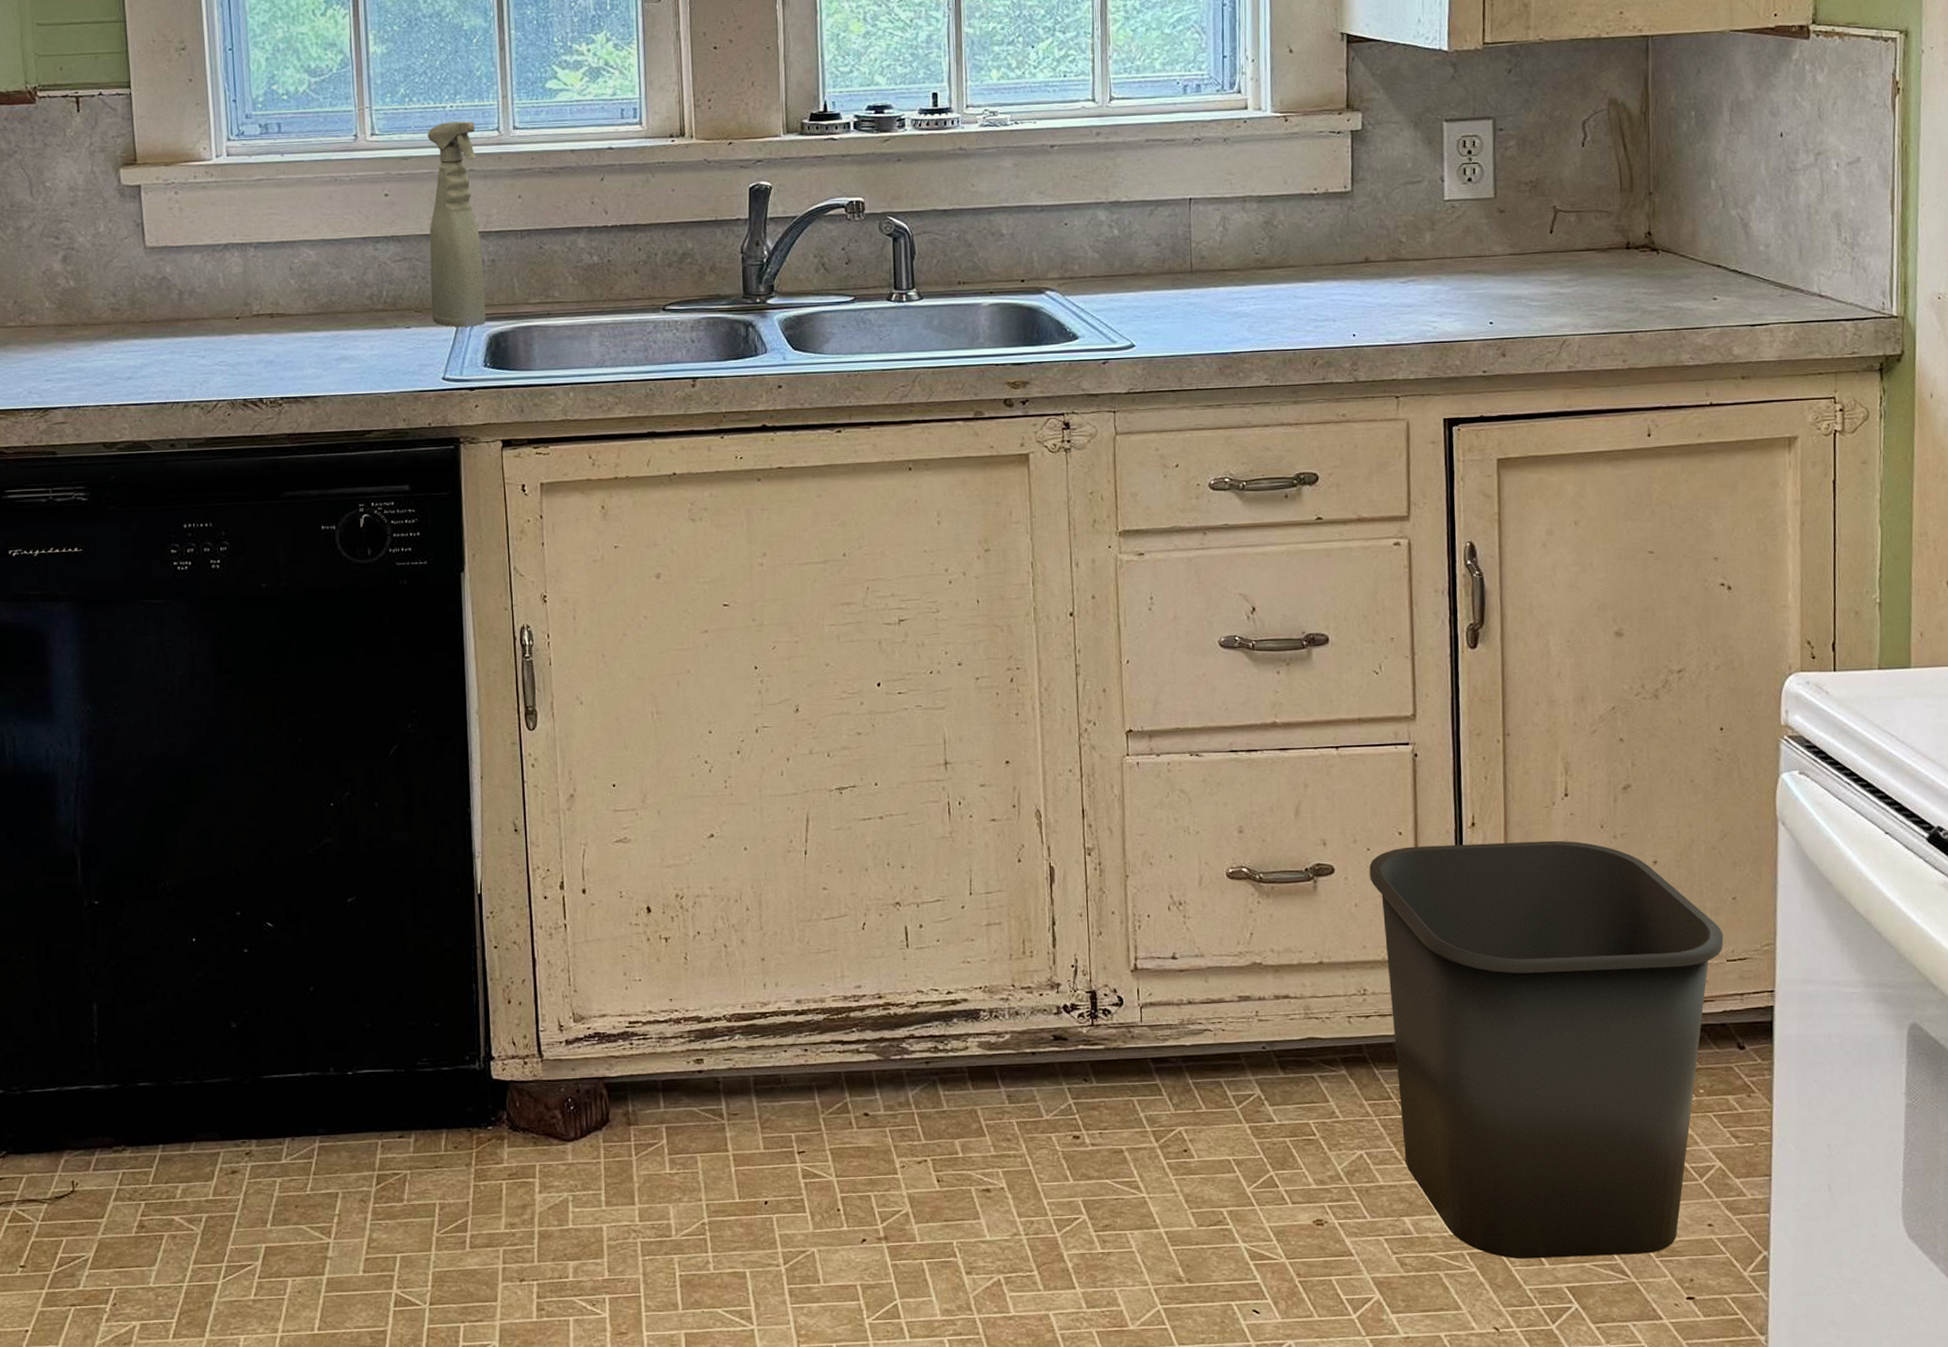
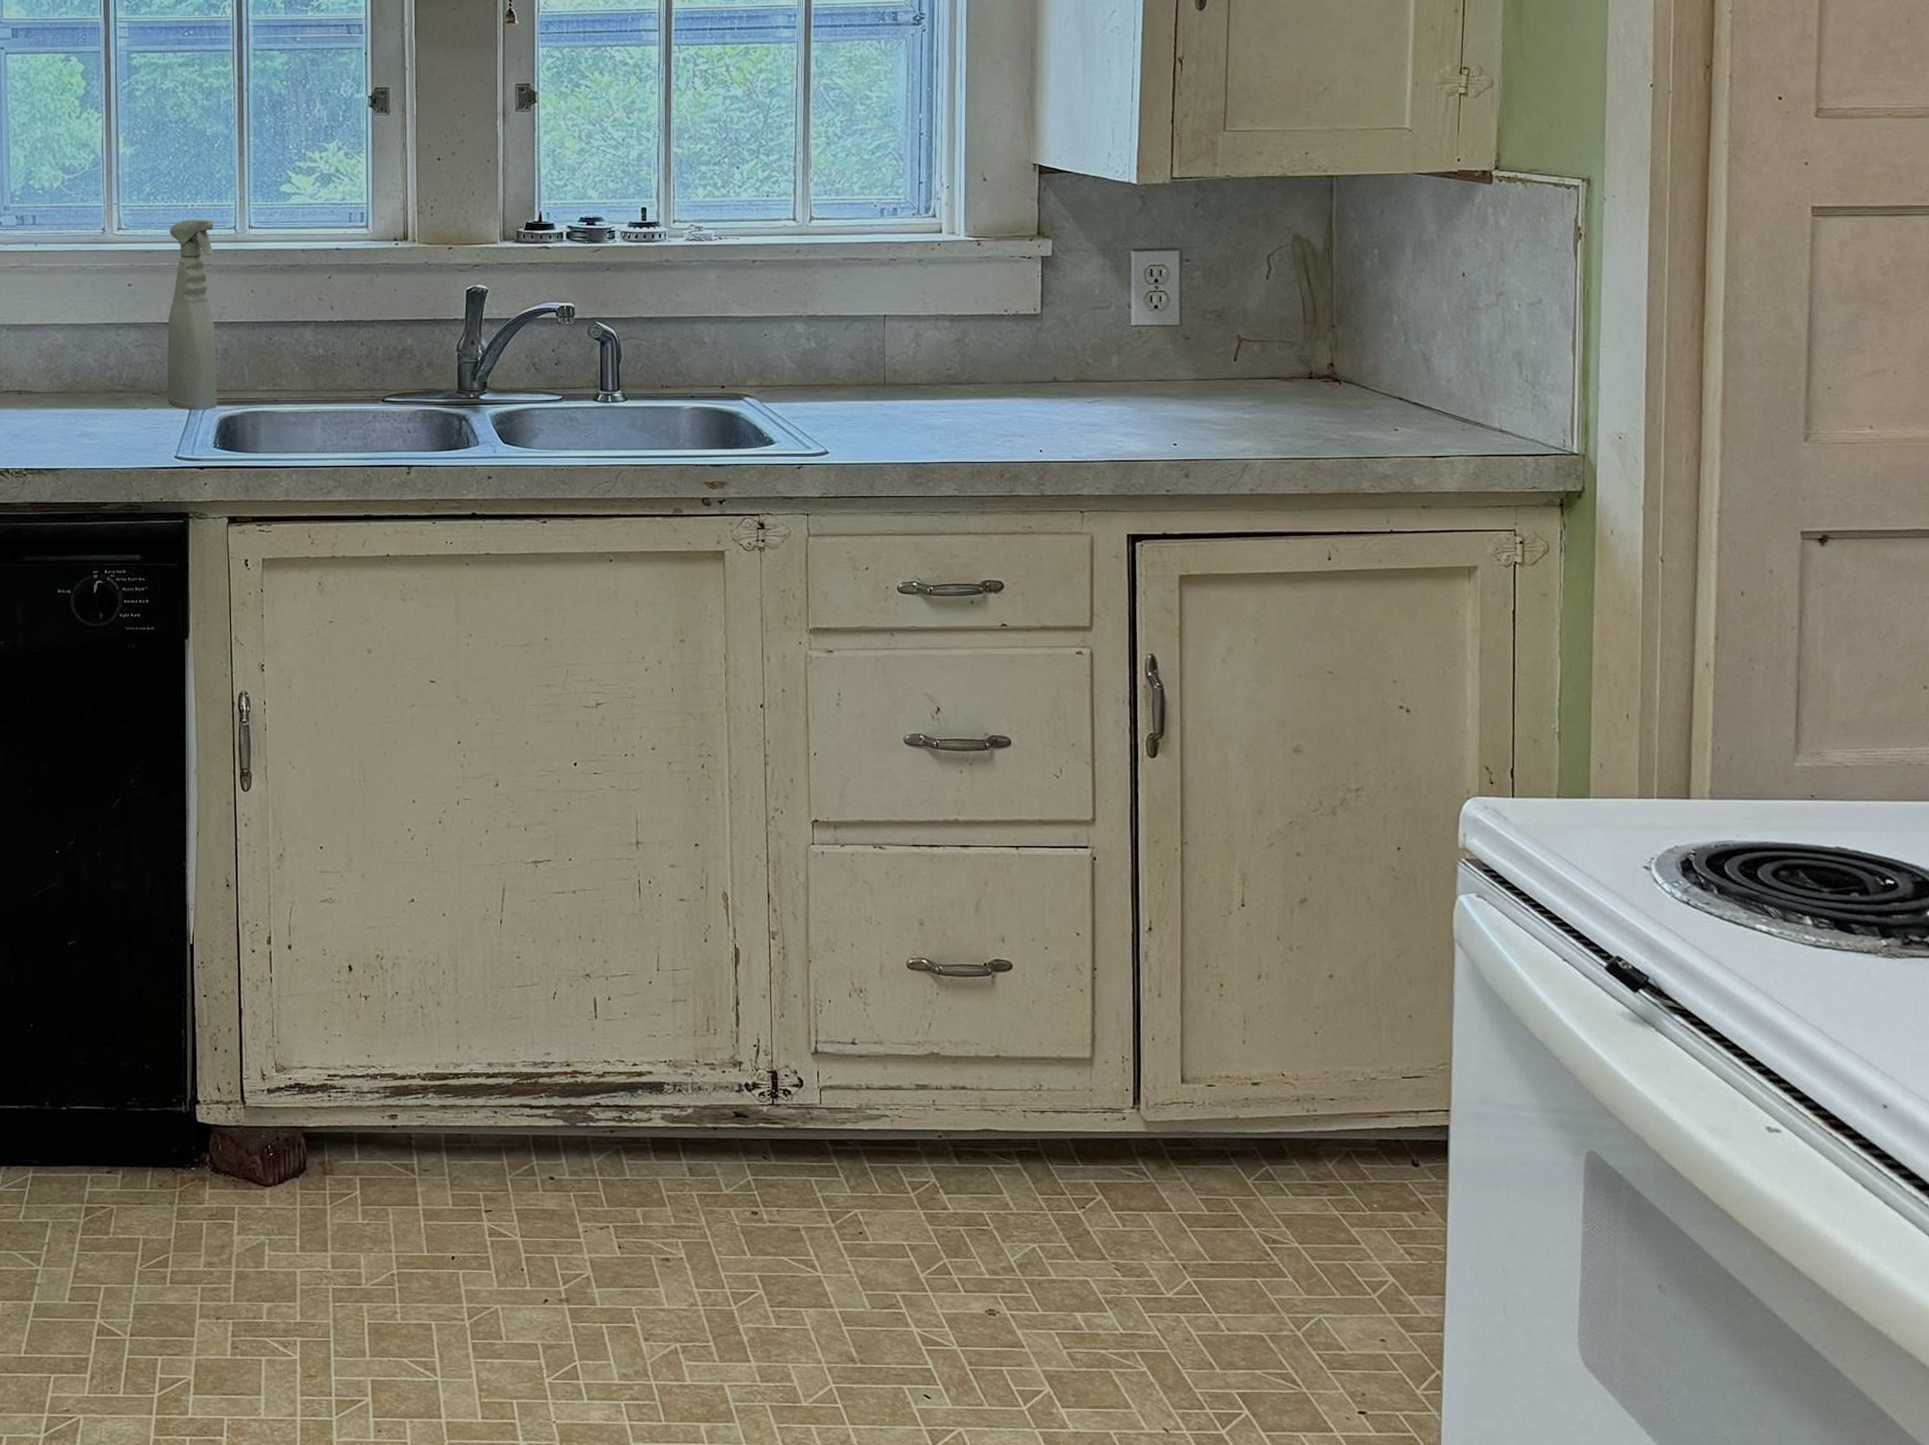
waste bin: present [1369,840,1724,1259] -> none [1047,947,1399,1365]

